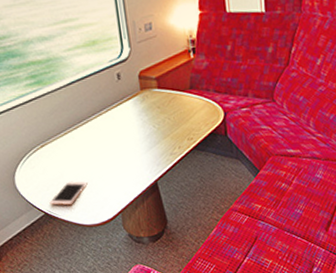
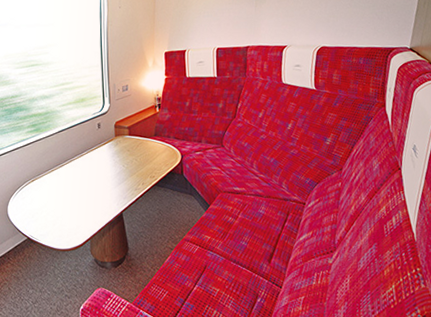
cell phone: present [49,181,88,205] -> none [32,210,65,231]

